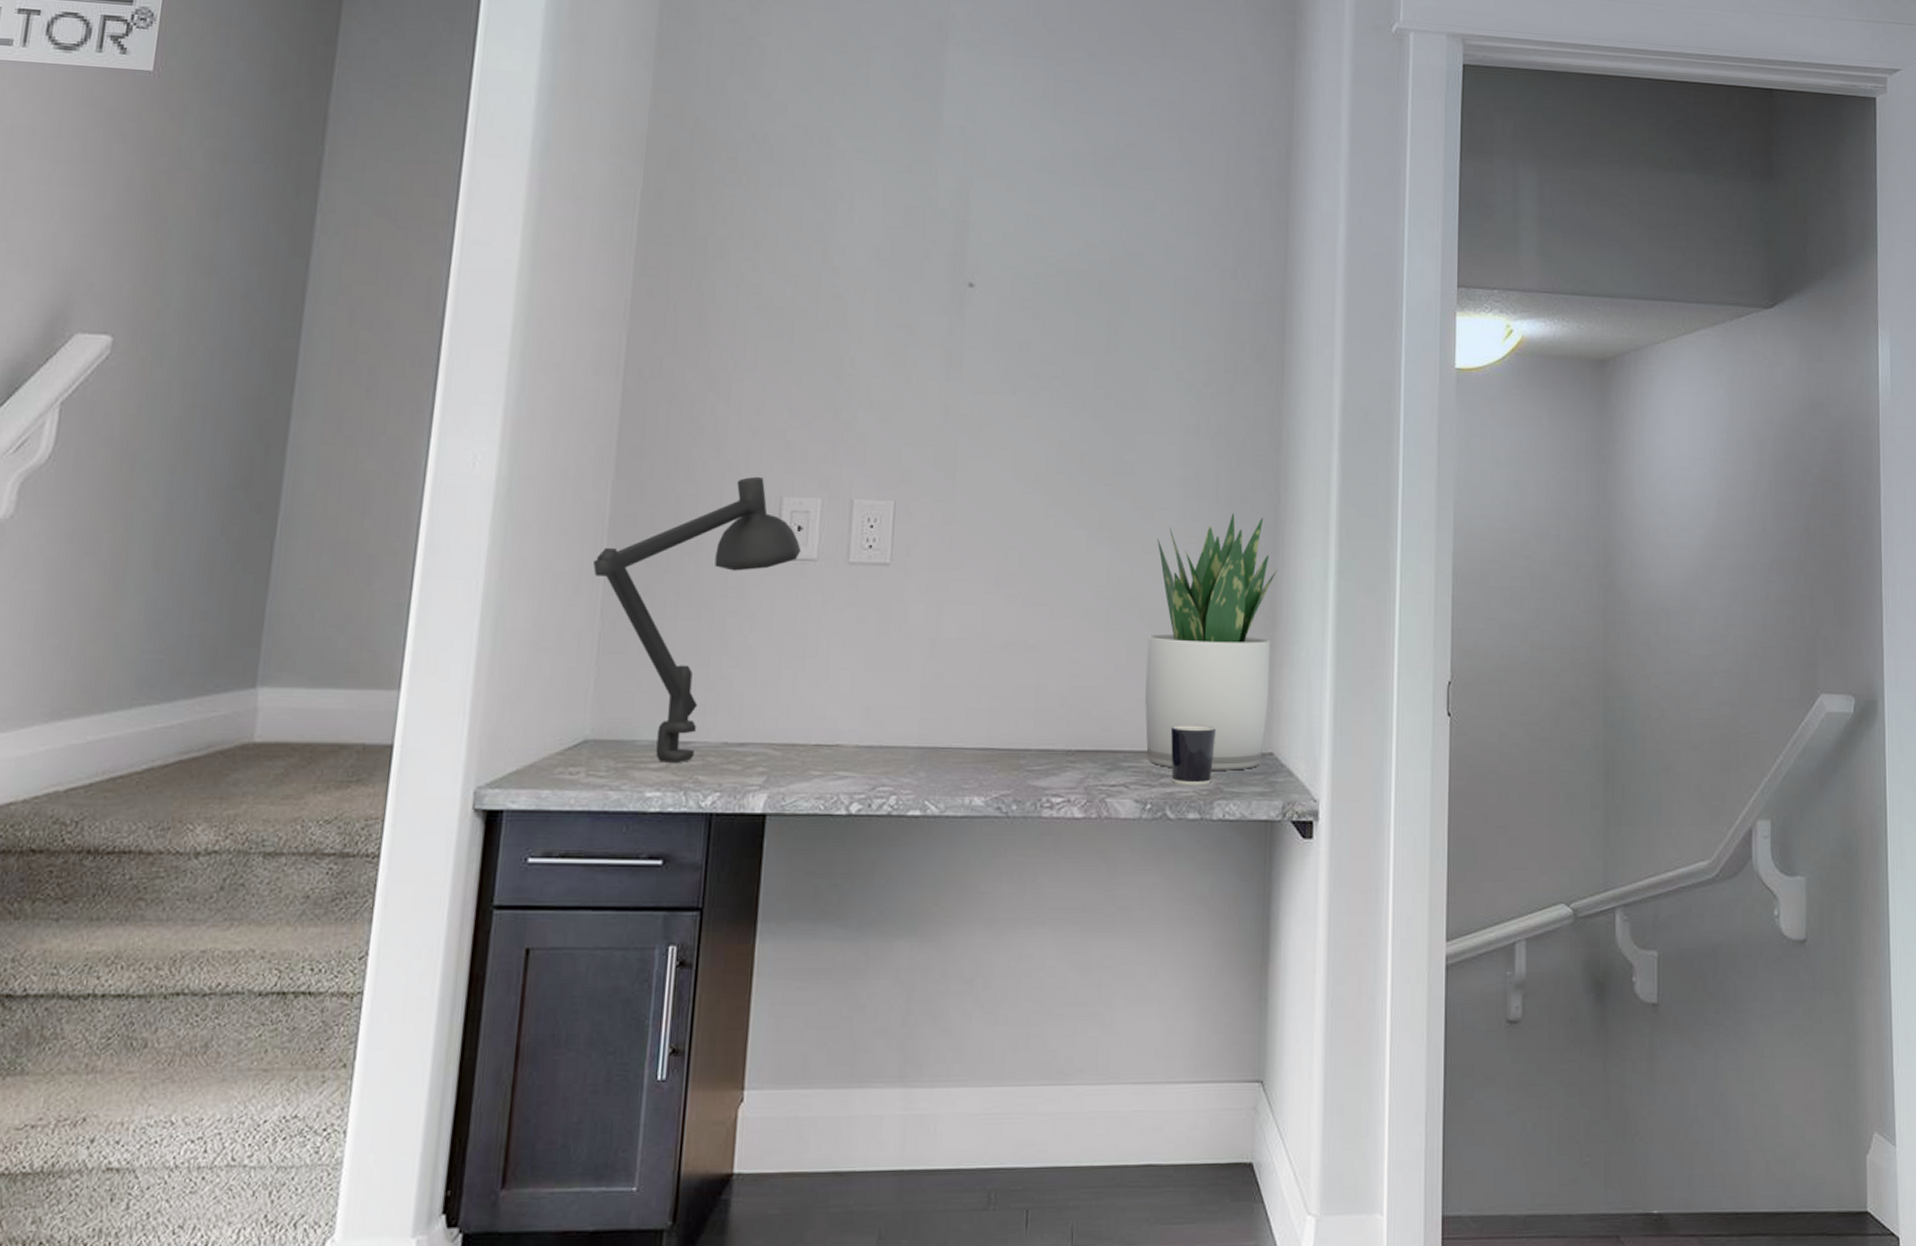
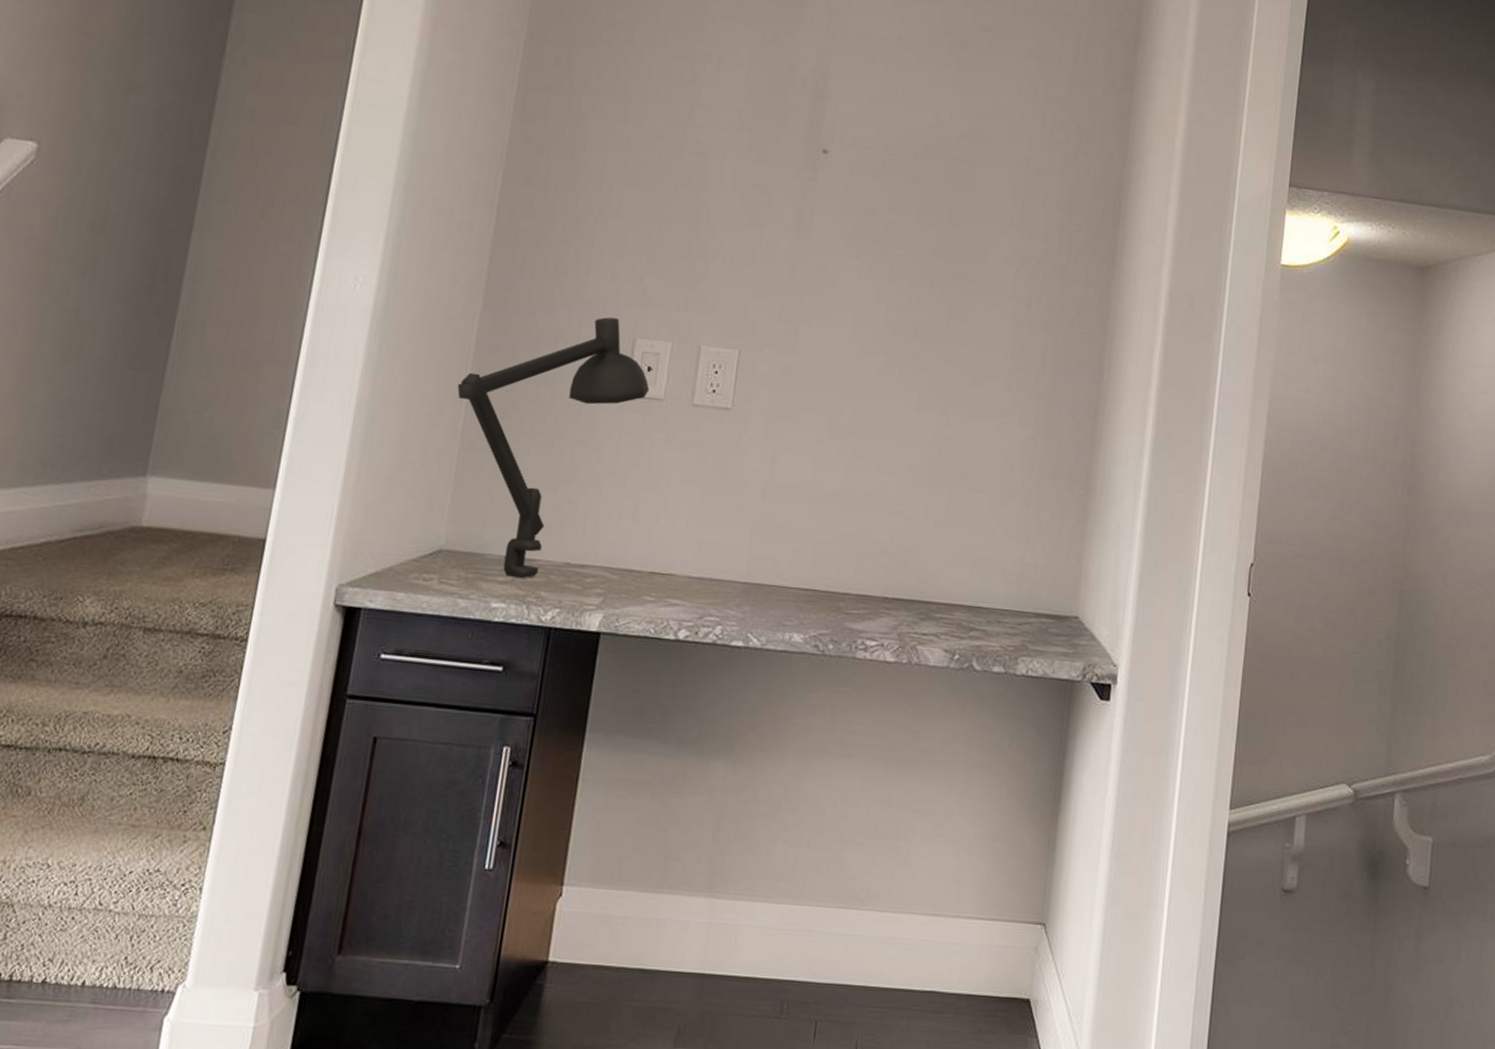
planter: present [1145,513,1277,771] -> none [958,386,1095,631]
mug: present [1170,725,1217,786] -> none [980,582,1027,642]

